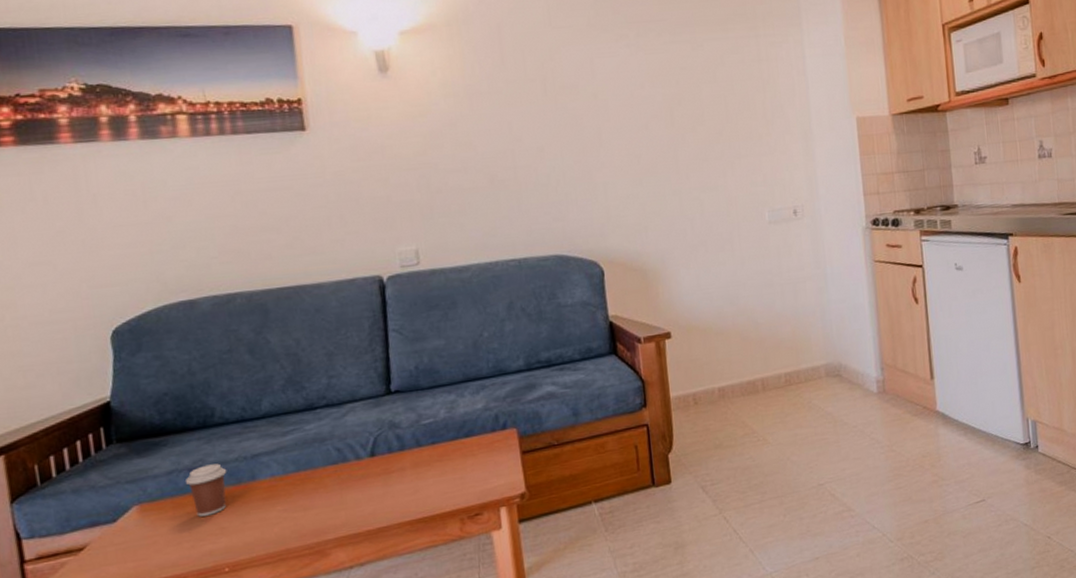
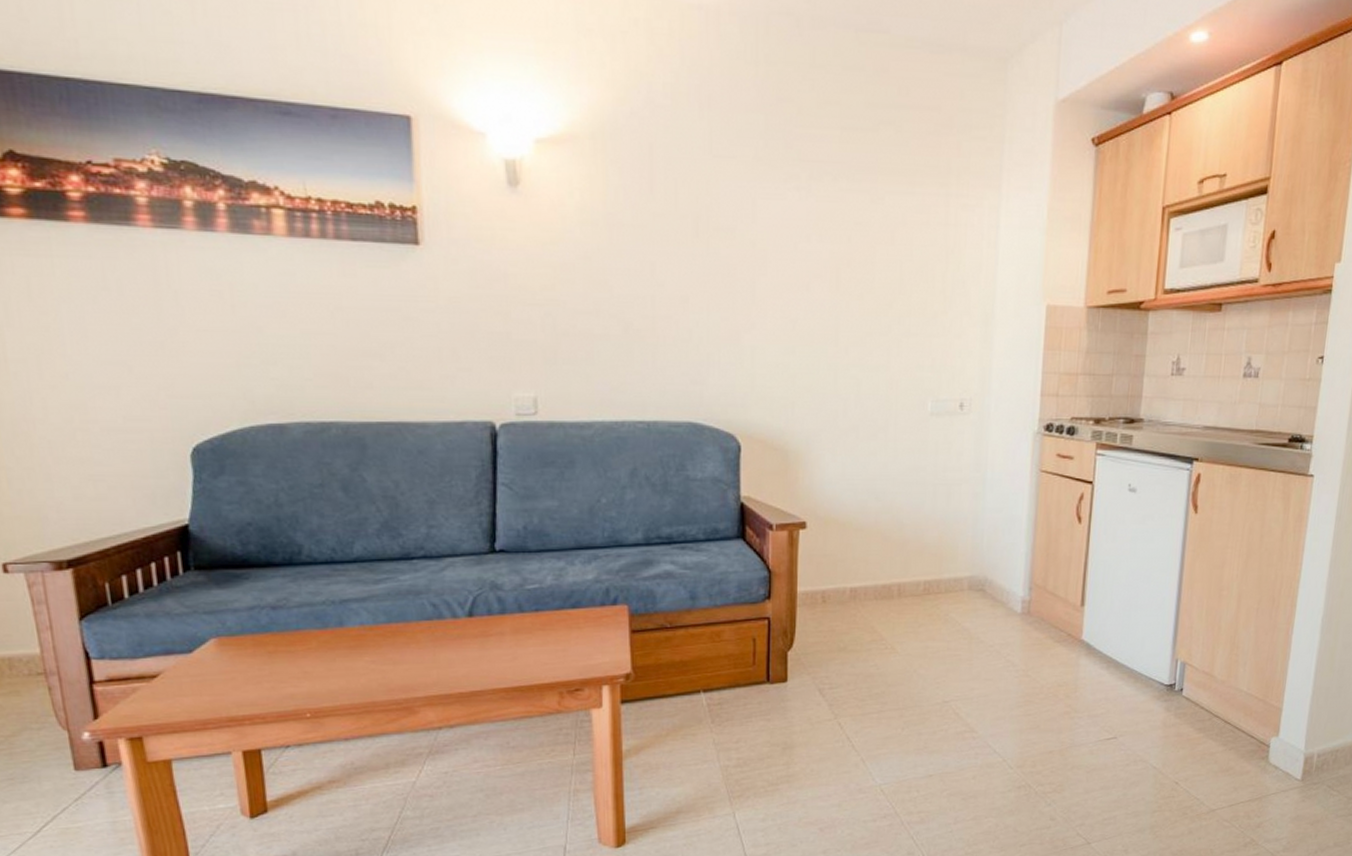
coffee cup: present [186,463,227,517] -> none [268,604,313,658]

